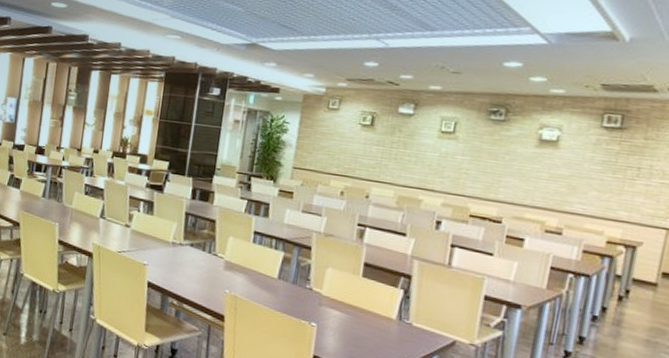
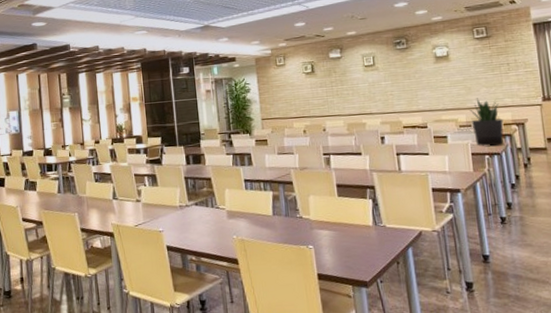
planter: none [561,201,609,267] -> present [470,98,504,147]

